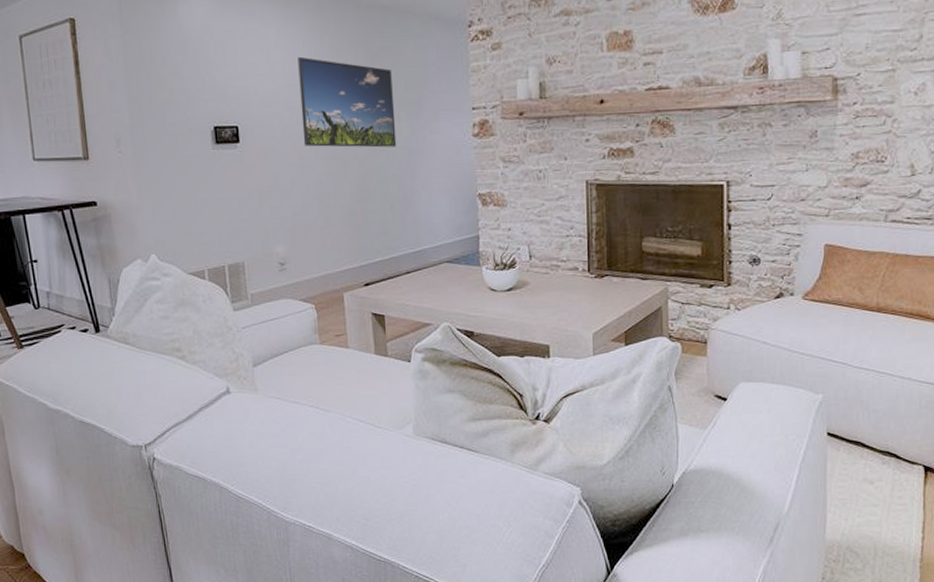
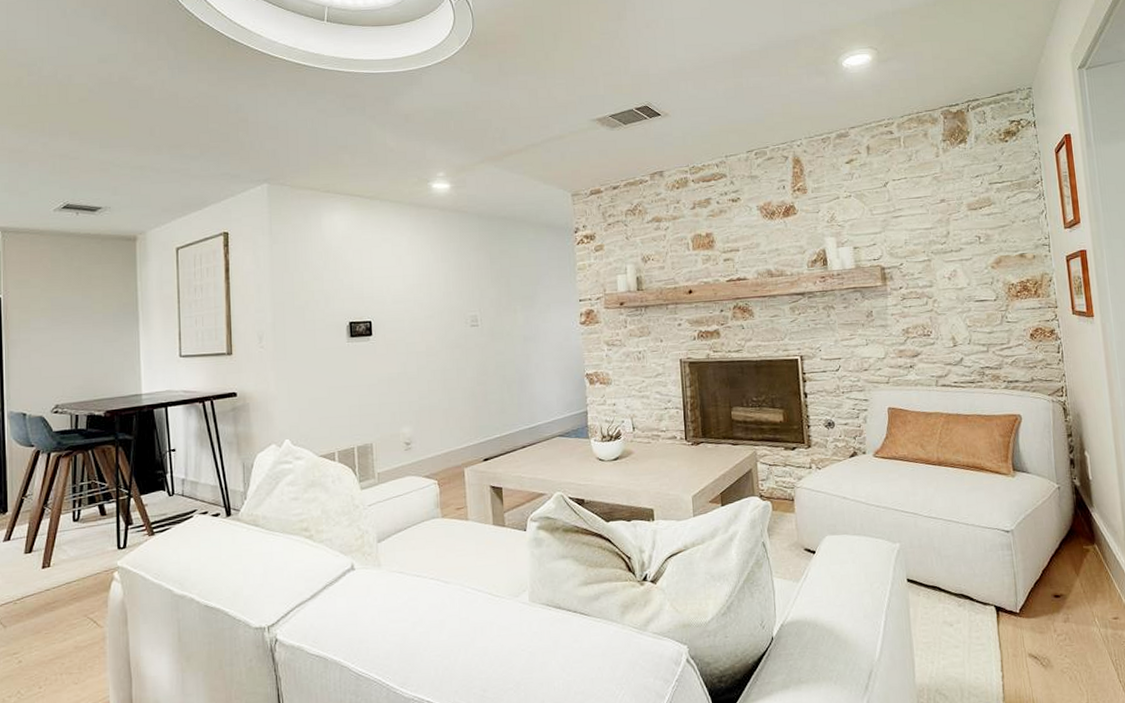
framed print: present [297,56,397,148] -> none [426,260,513,337]

